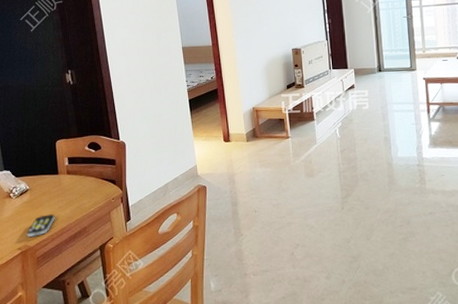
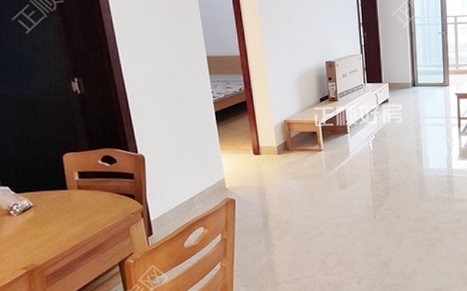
remote control: present [26,214,55,237] -> none [32,231,66,256]

